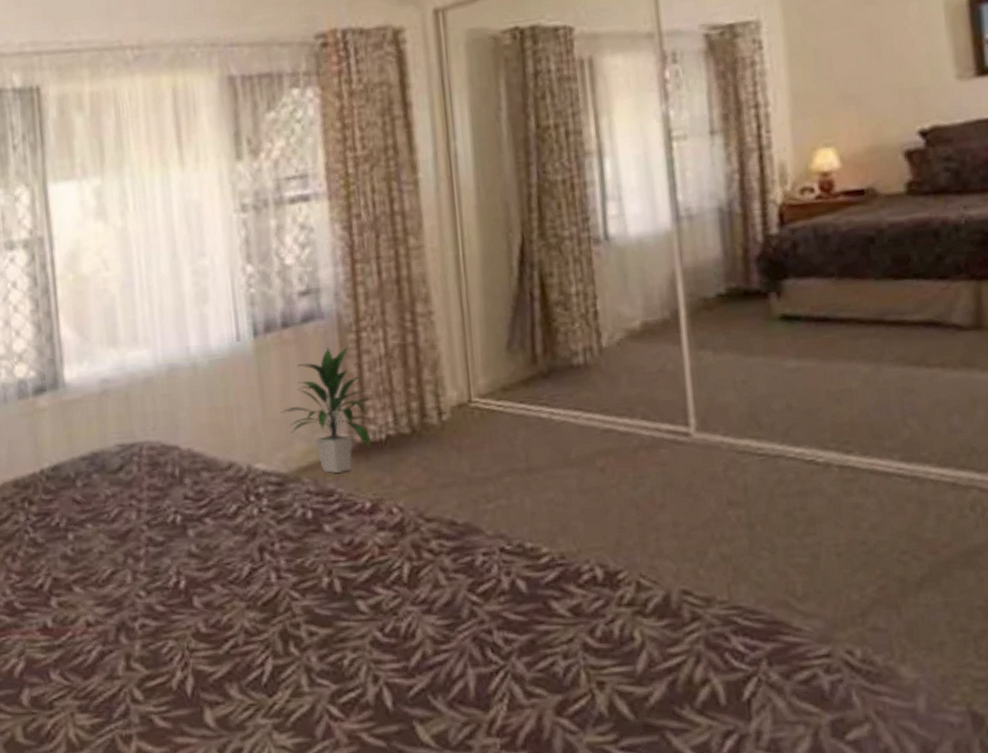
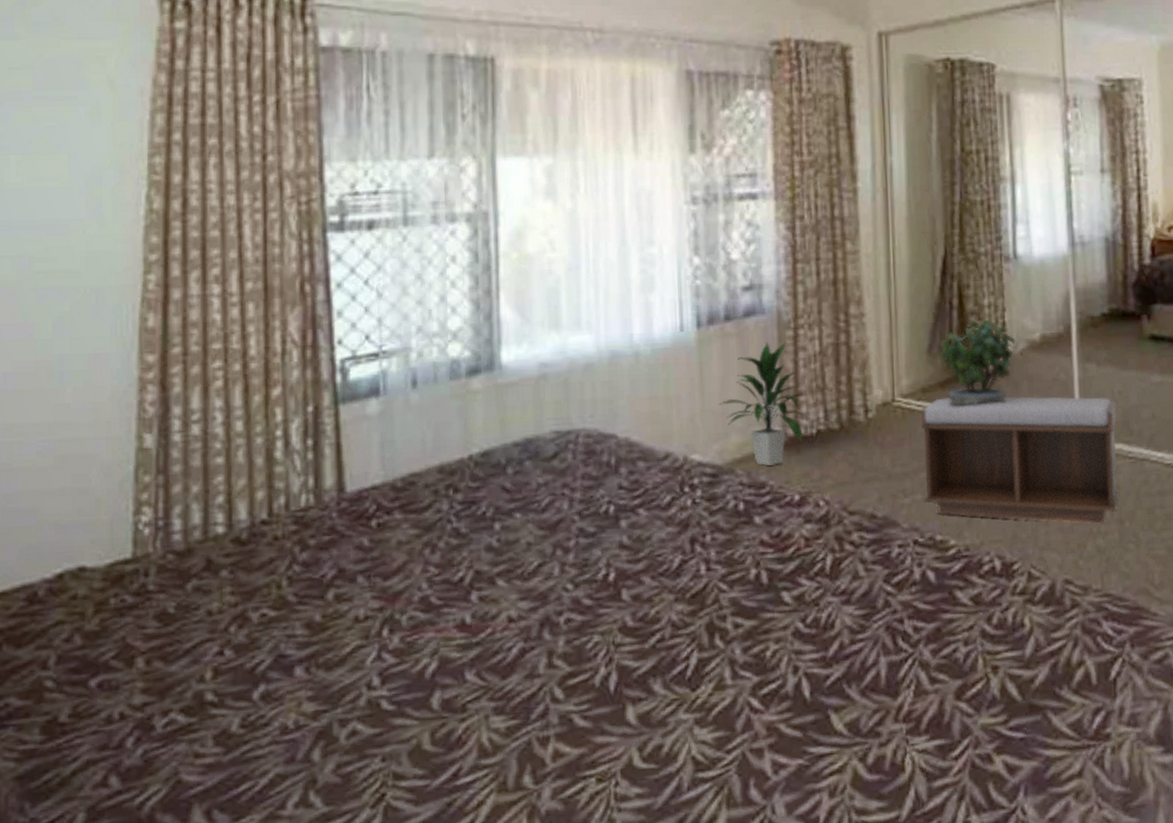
bench: none [502,388,747,529] -> present [921,396,1119,524]
potted plant: none [521,306,612,404] -> present [940,316,1016,405]

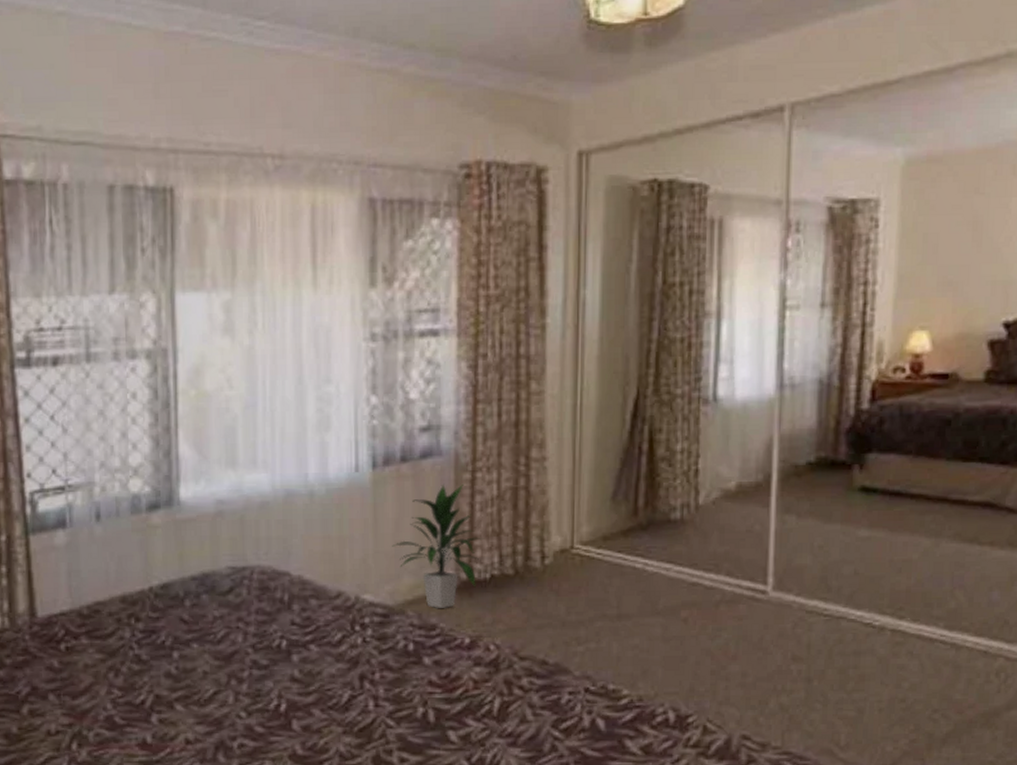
bench: present [921,396,1119,524] -> none [598,546,814,681]
potted plant: present [940,316,1016,405] -> none [625,462,709,555]

